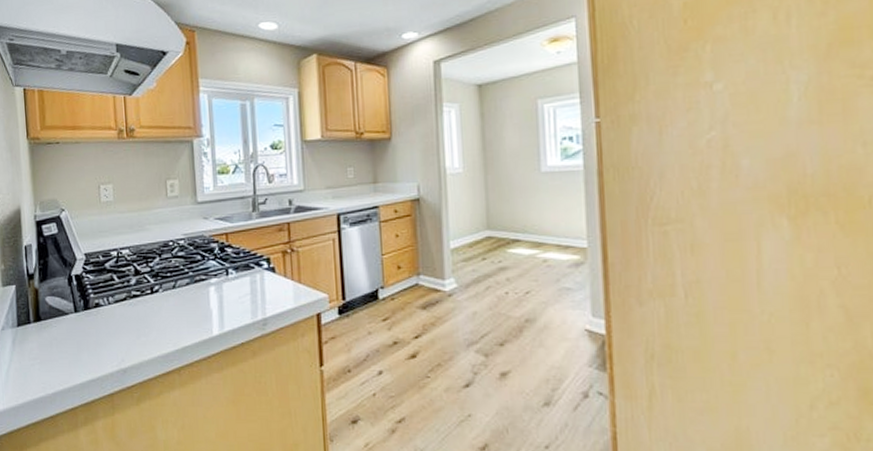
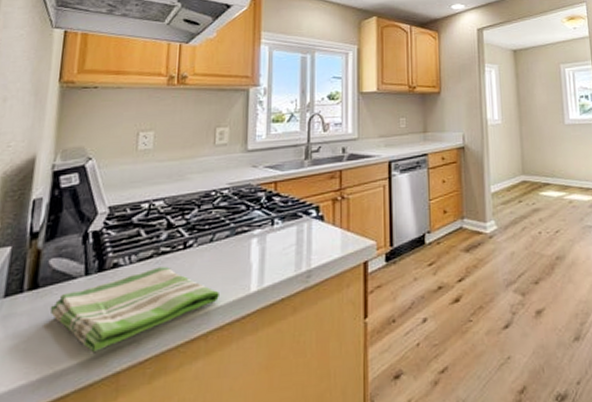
dish towel: none [52,308,186,375] -> present [49,266,219,352]

